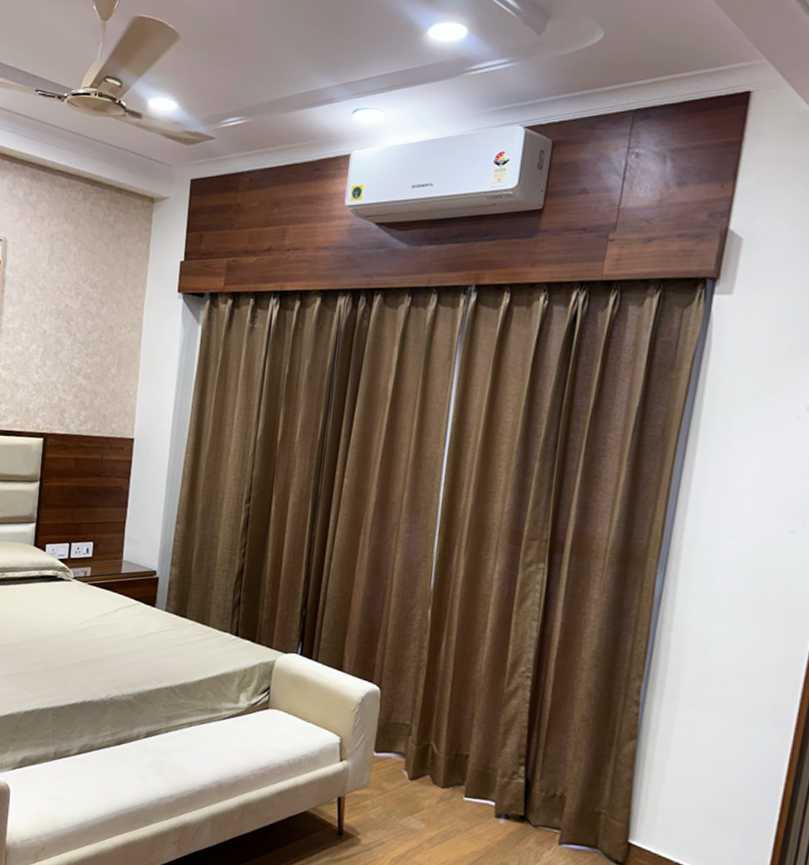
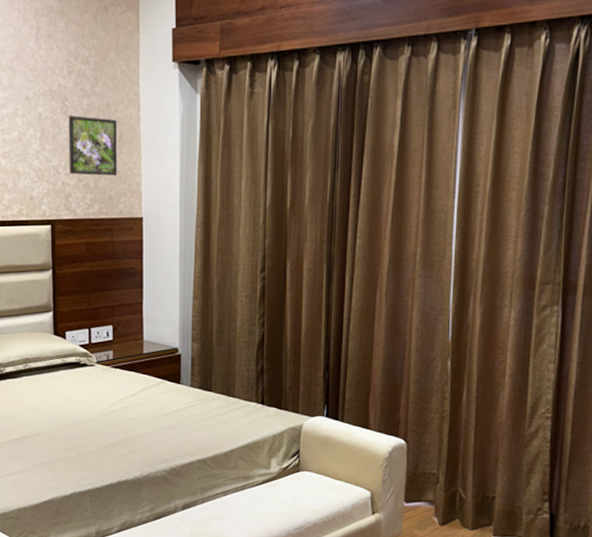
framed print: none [66,335,118,396] -> present [68,116,117,176]

